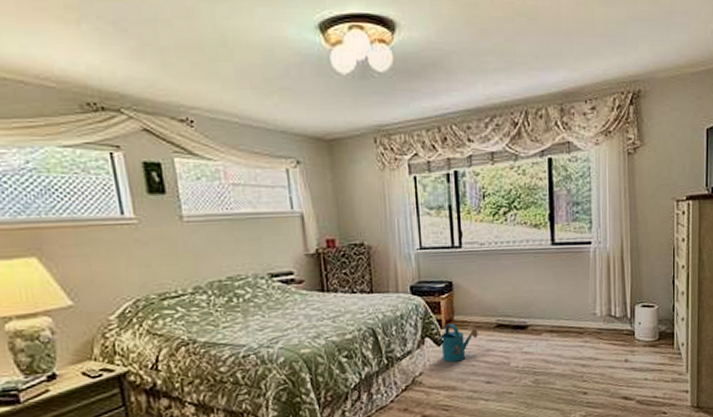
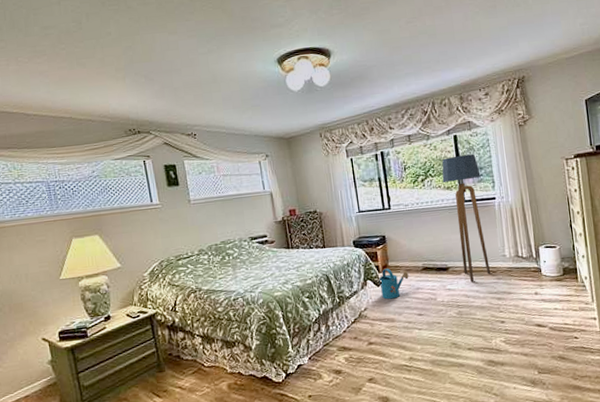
floor lamp: none [529,184,578,345] -> present [442,154,491,282]

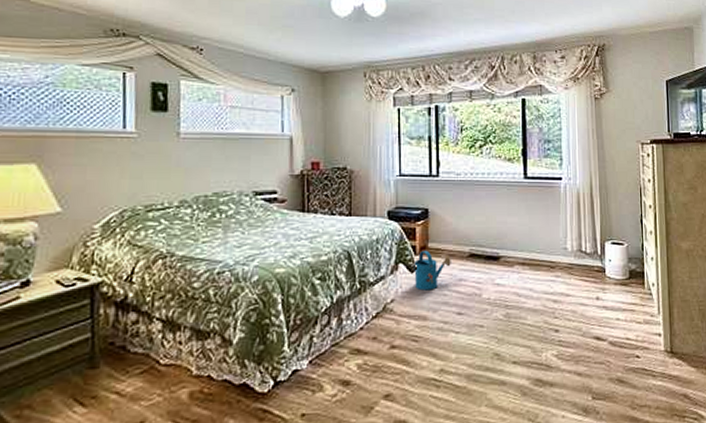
floor lamp: present [442,154,491,282] -> none [504,123,549,278]

